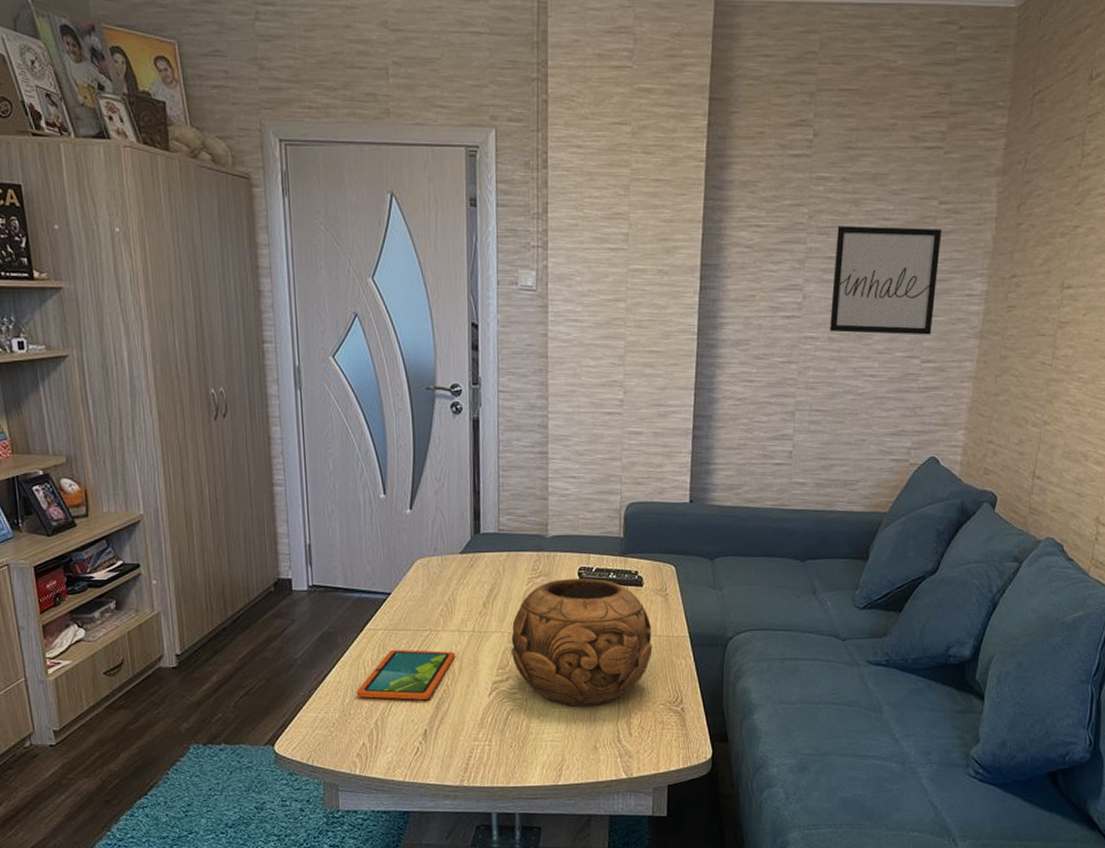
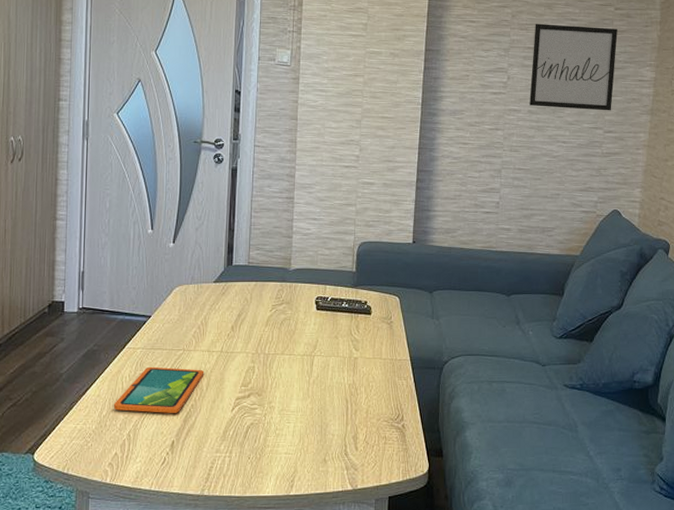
decorative bowl: present [511,578,653,706] -> none [253,306,378,422]

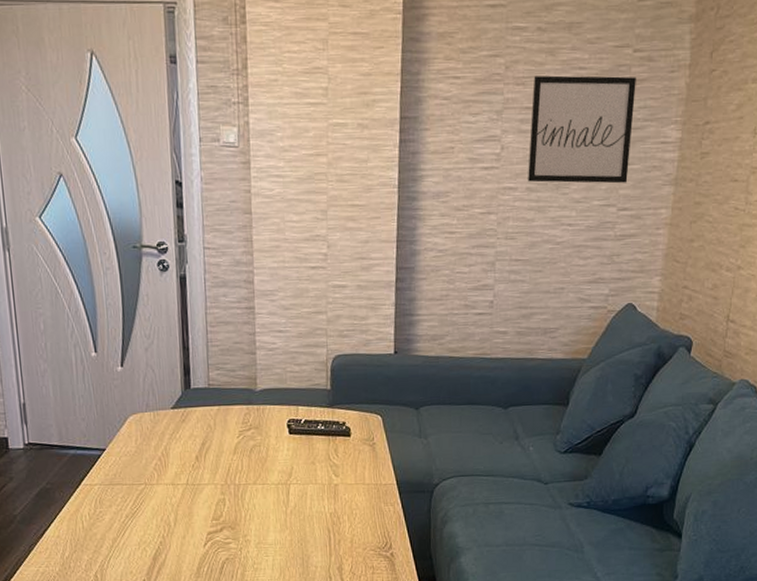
tablet: present [113,366,204,413] -> none [75,503,171,552]

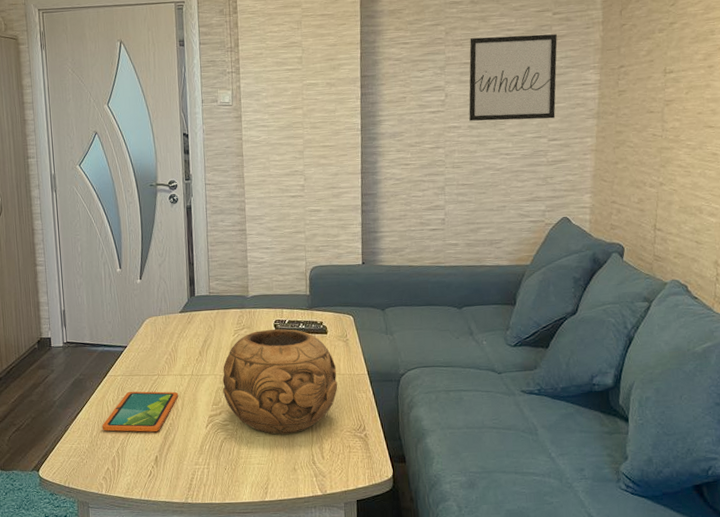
tablet: none [75,503,171,552] -> present [101,391,179,432]
decorative bowl: none [224,429,362,554] -> present [222,328,338,435]

